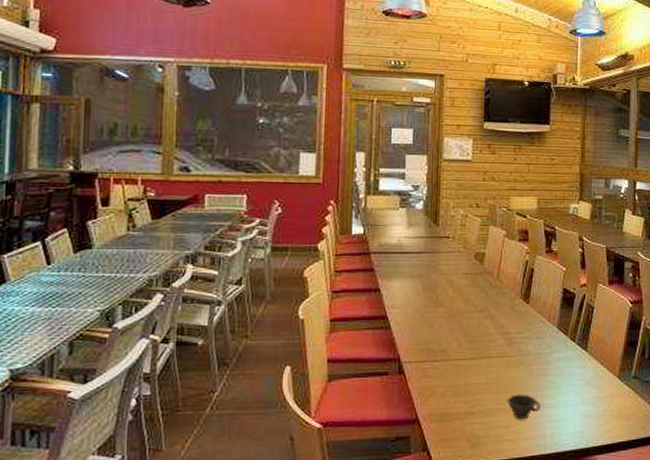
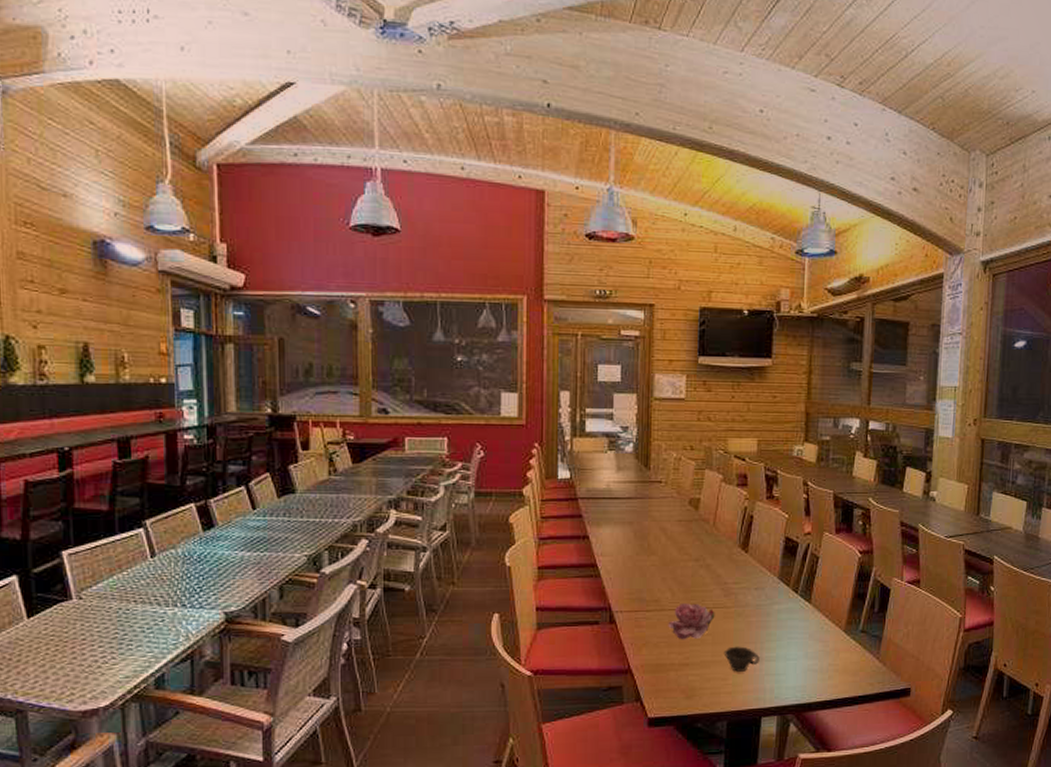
flower: none [454,353,499,389] -> present [668,603,715,640]

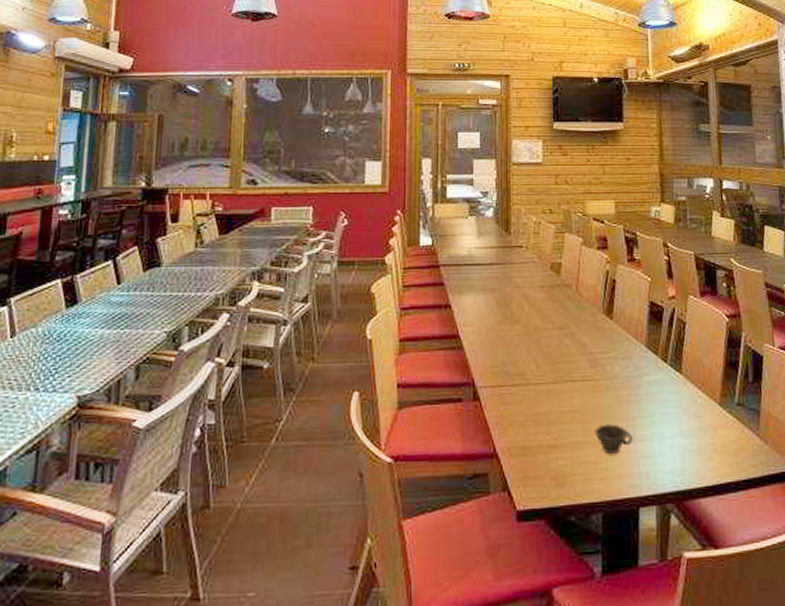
flower: present [668,603,715,640] -> none [534,376,583,418]

